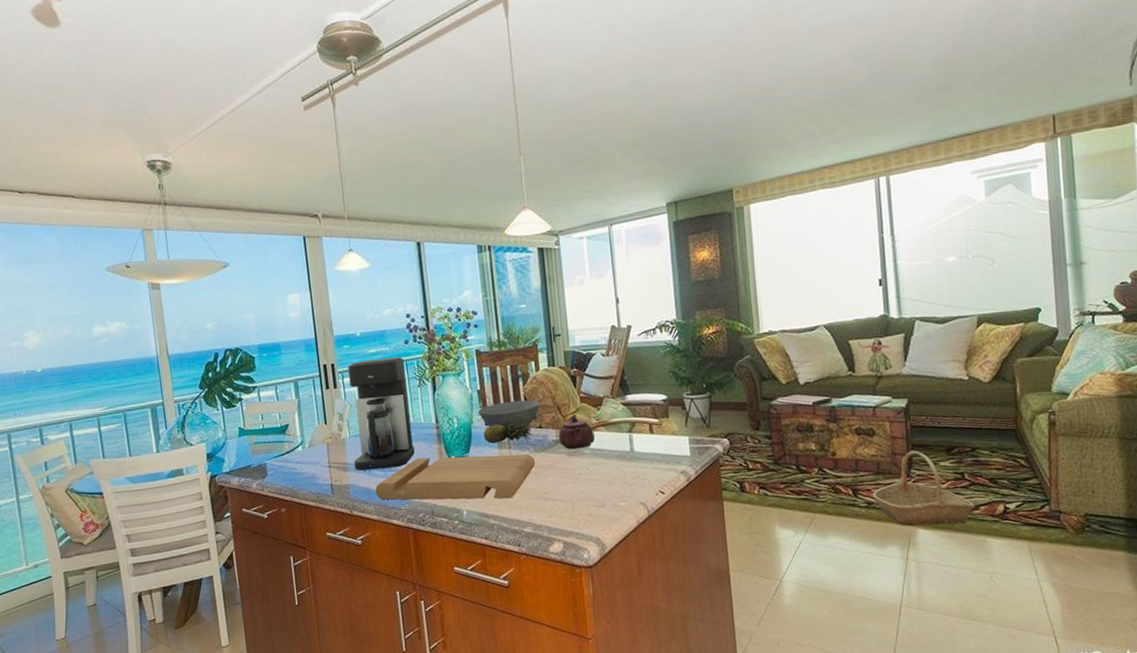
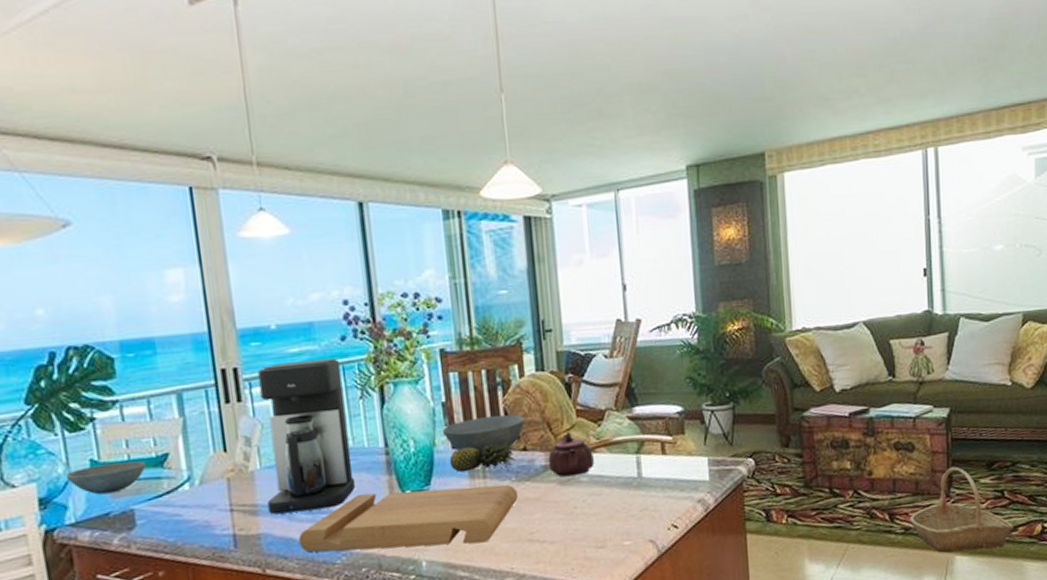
bowl: none [223,429,274,453] -> present [65,461,146,495]

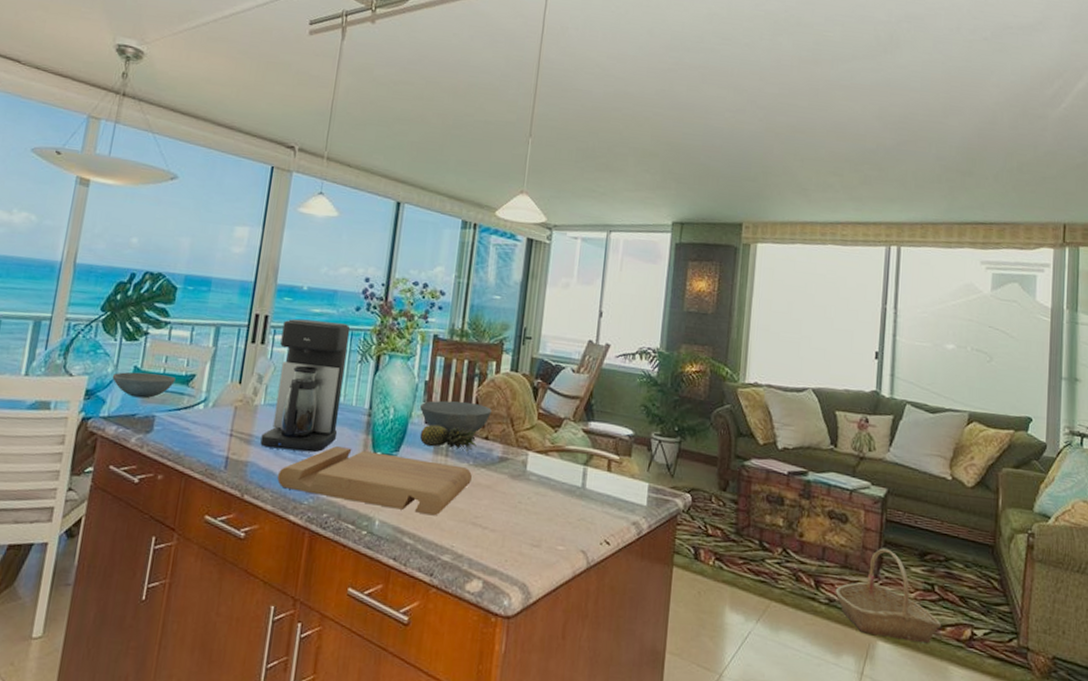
teapot: present [548,431,594,477] -> none [504,430,546,473]

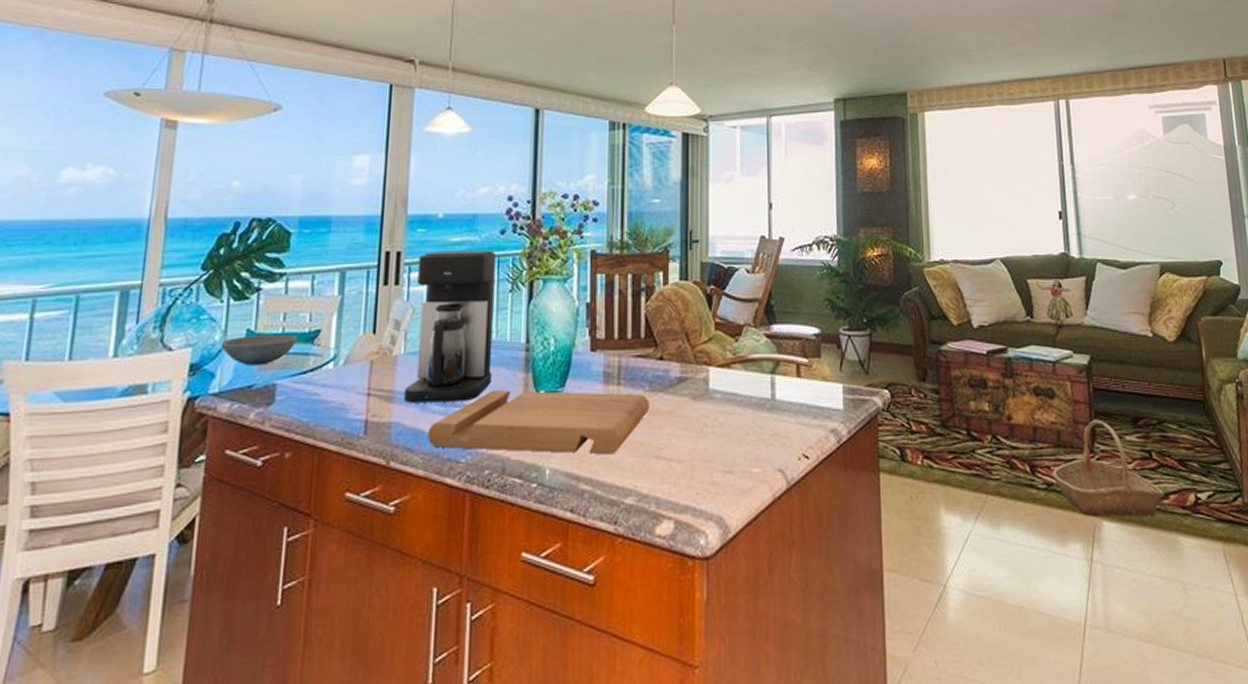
bowl: present [420,400,492,434] -> none [584,320,664,359]
fruit: present [420,424,477,452] -> none [586,350,651,377]

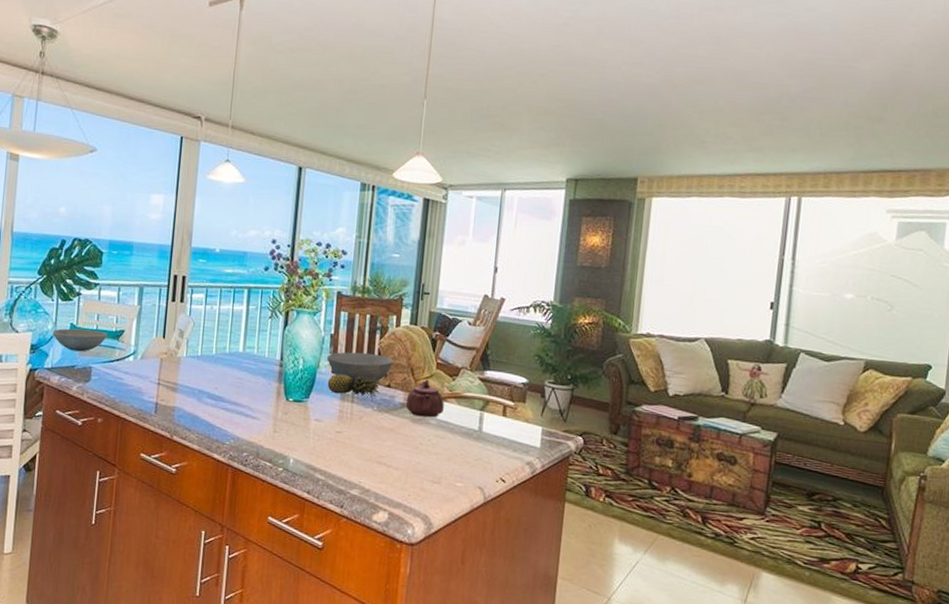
coffee maker: present [404,251,496,403] -> none [185,278,260,399]
cutting board: present [428,390,651,455] -> none [202,393,377,455]
bowl: none [584,320,664,359] -> present [327,352,393,383]
fruit: none [586,350,651,377] -> present [327,374,380,399]
teapot: none [683,344,728,391] -> present [405,379,444,418]
basket: present [1052,419,1165,517] -> none [721,488,827,576]

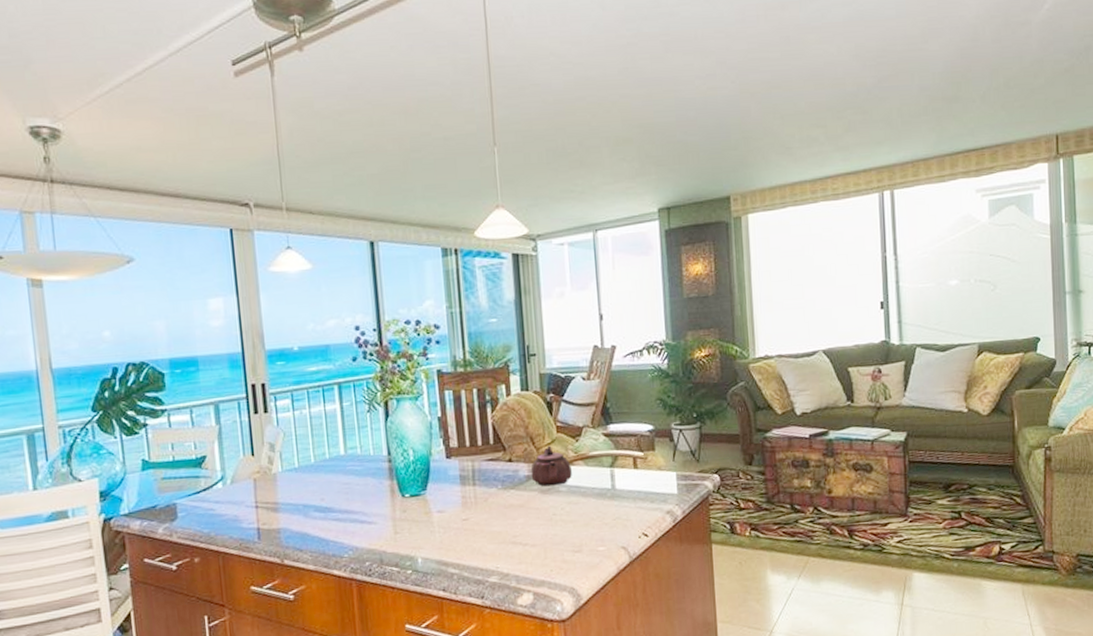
bowl: present [52,328,107,352] -> none [122,462,187,490]
bowl: present [327,352,393,383] -> none [438,429,510,463]
fruit: present [327,374,380,399] -> none [443,454,502,480]

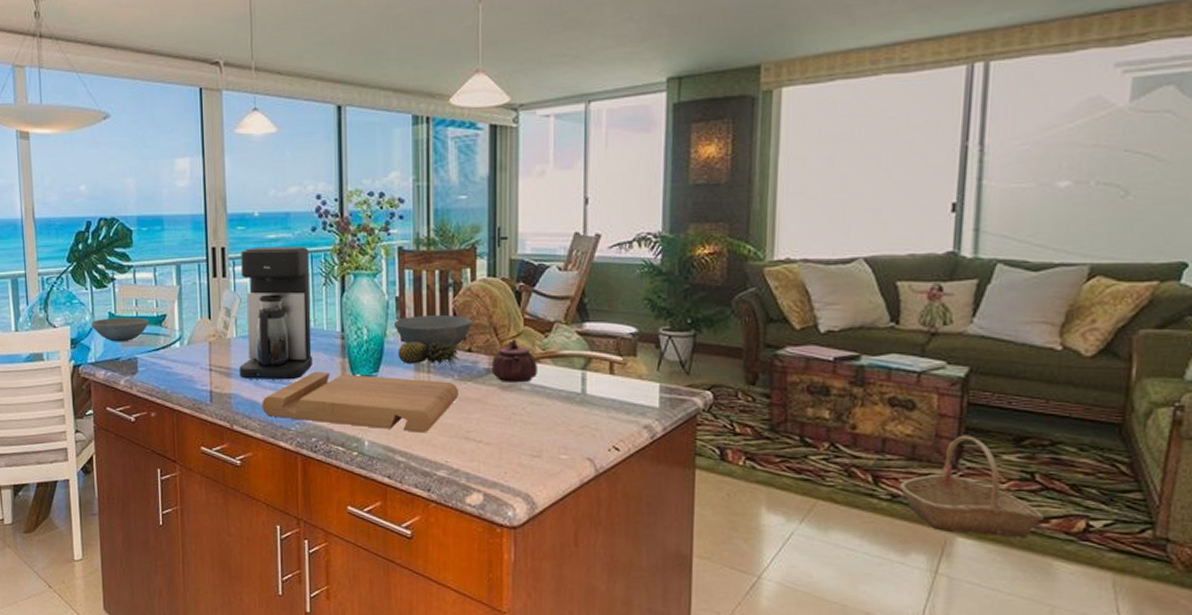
bowl: none [122,462,187,490] -> present [91,318,149,342]
coffee maker: none [282,376,362,512] -> present [239,247,313,380]
cutting board: none [312,492,504,547] -> present [262,372,460,433]
bowl: none [438,429,510,463] -> present [394,314,472,349]
fruit: none [443,454,502,480] -> present [398,341,460,367]
basket: none [868,488,972,569] -> present [899,435,1045,539]

